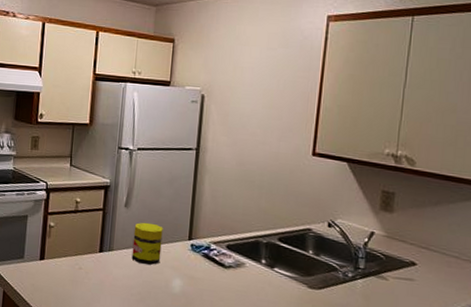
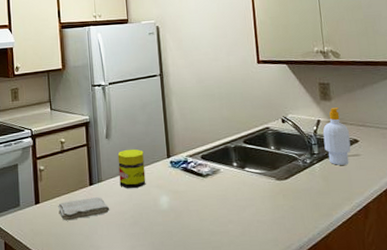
washcloth: none [62,263,117,285] -> present [57,197,110,221]
soap bottle: none [373,221,407,288] -> present [322,107,351,165]

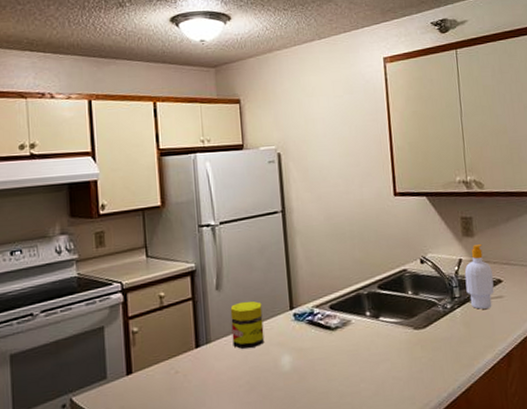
washcloth: present [57,197,110,221] -> none [155,361,221,393]

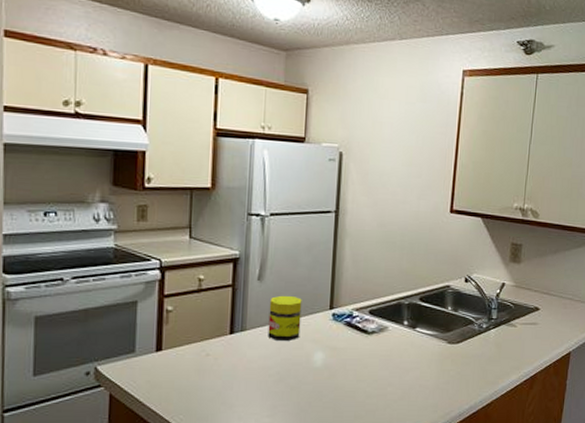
soap bottle: present [464,244,494,309] -> none [504,271,532,333]

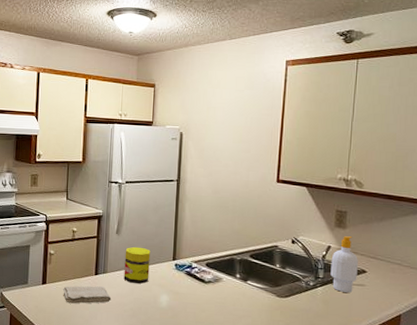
washcloth: none [185,348,252,373] -> present [62,285,112,304]
soap bottle: none [504,271,532,333] -> present [330,236,358,293]

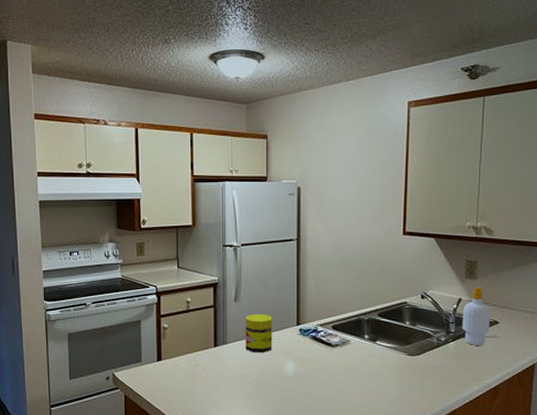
washcloth: present [62,285,112,304] -> none [180,359,233,379]

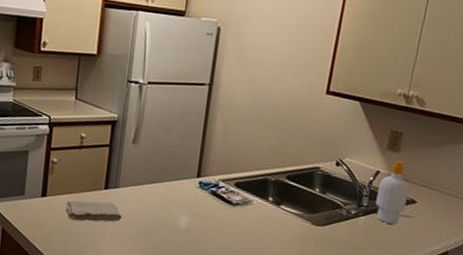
washcloth: none [180,359,233,379] -> present [65,200,122,222]
jar: present [245,313,272,354] -> none [138,159,172,203]

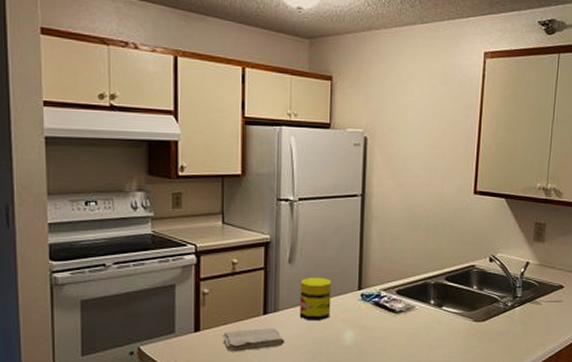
jar: none [138,159,172,203] -> present [299,277,332,321]
soap bottle: present [375,160,409,224] -> none [528,250,556,310]

